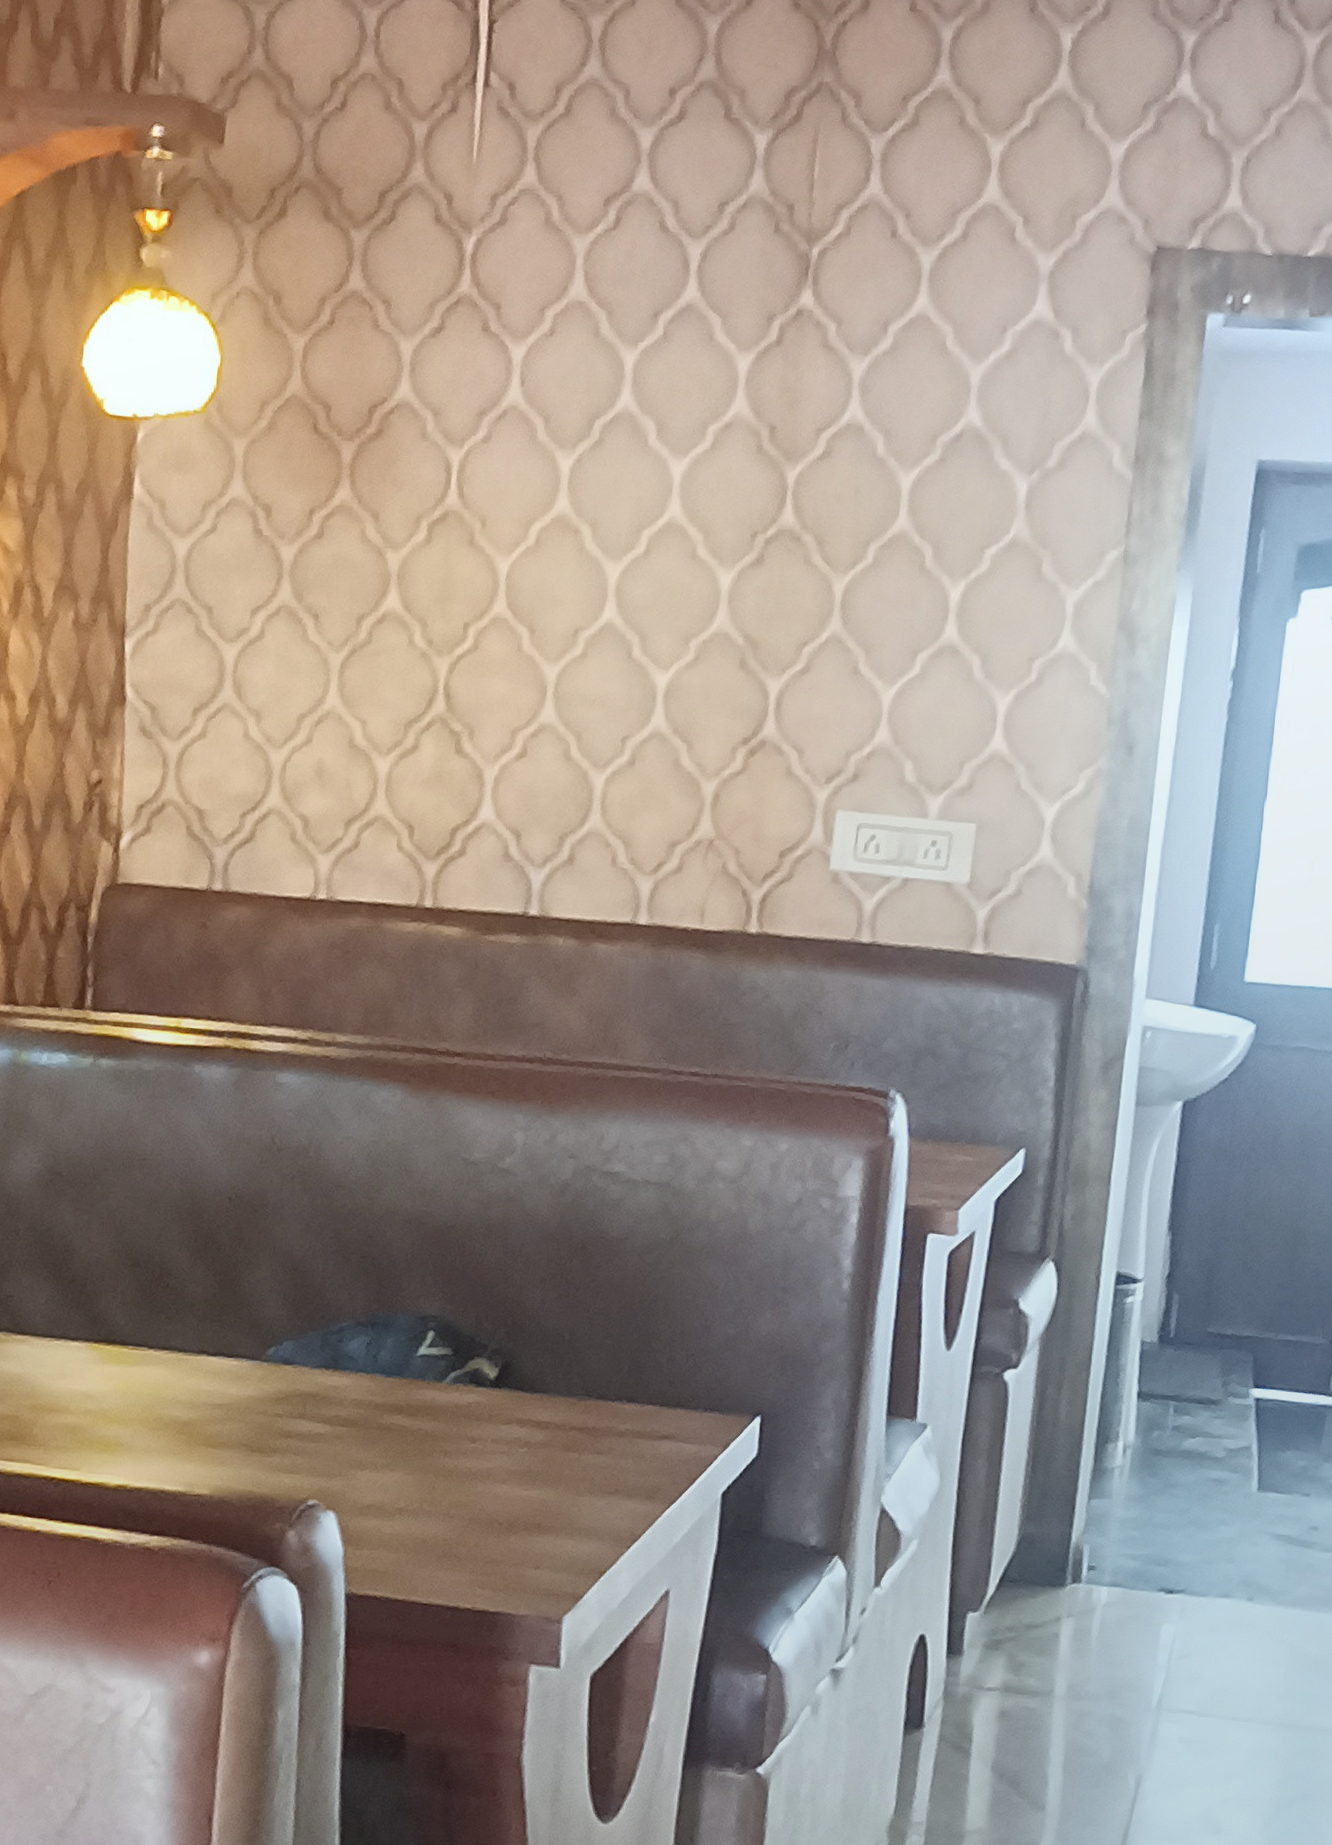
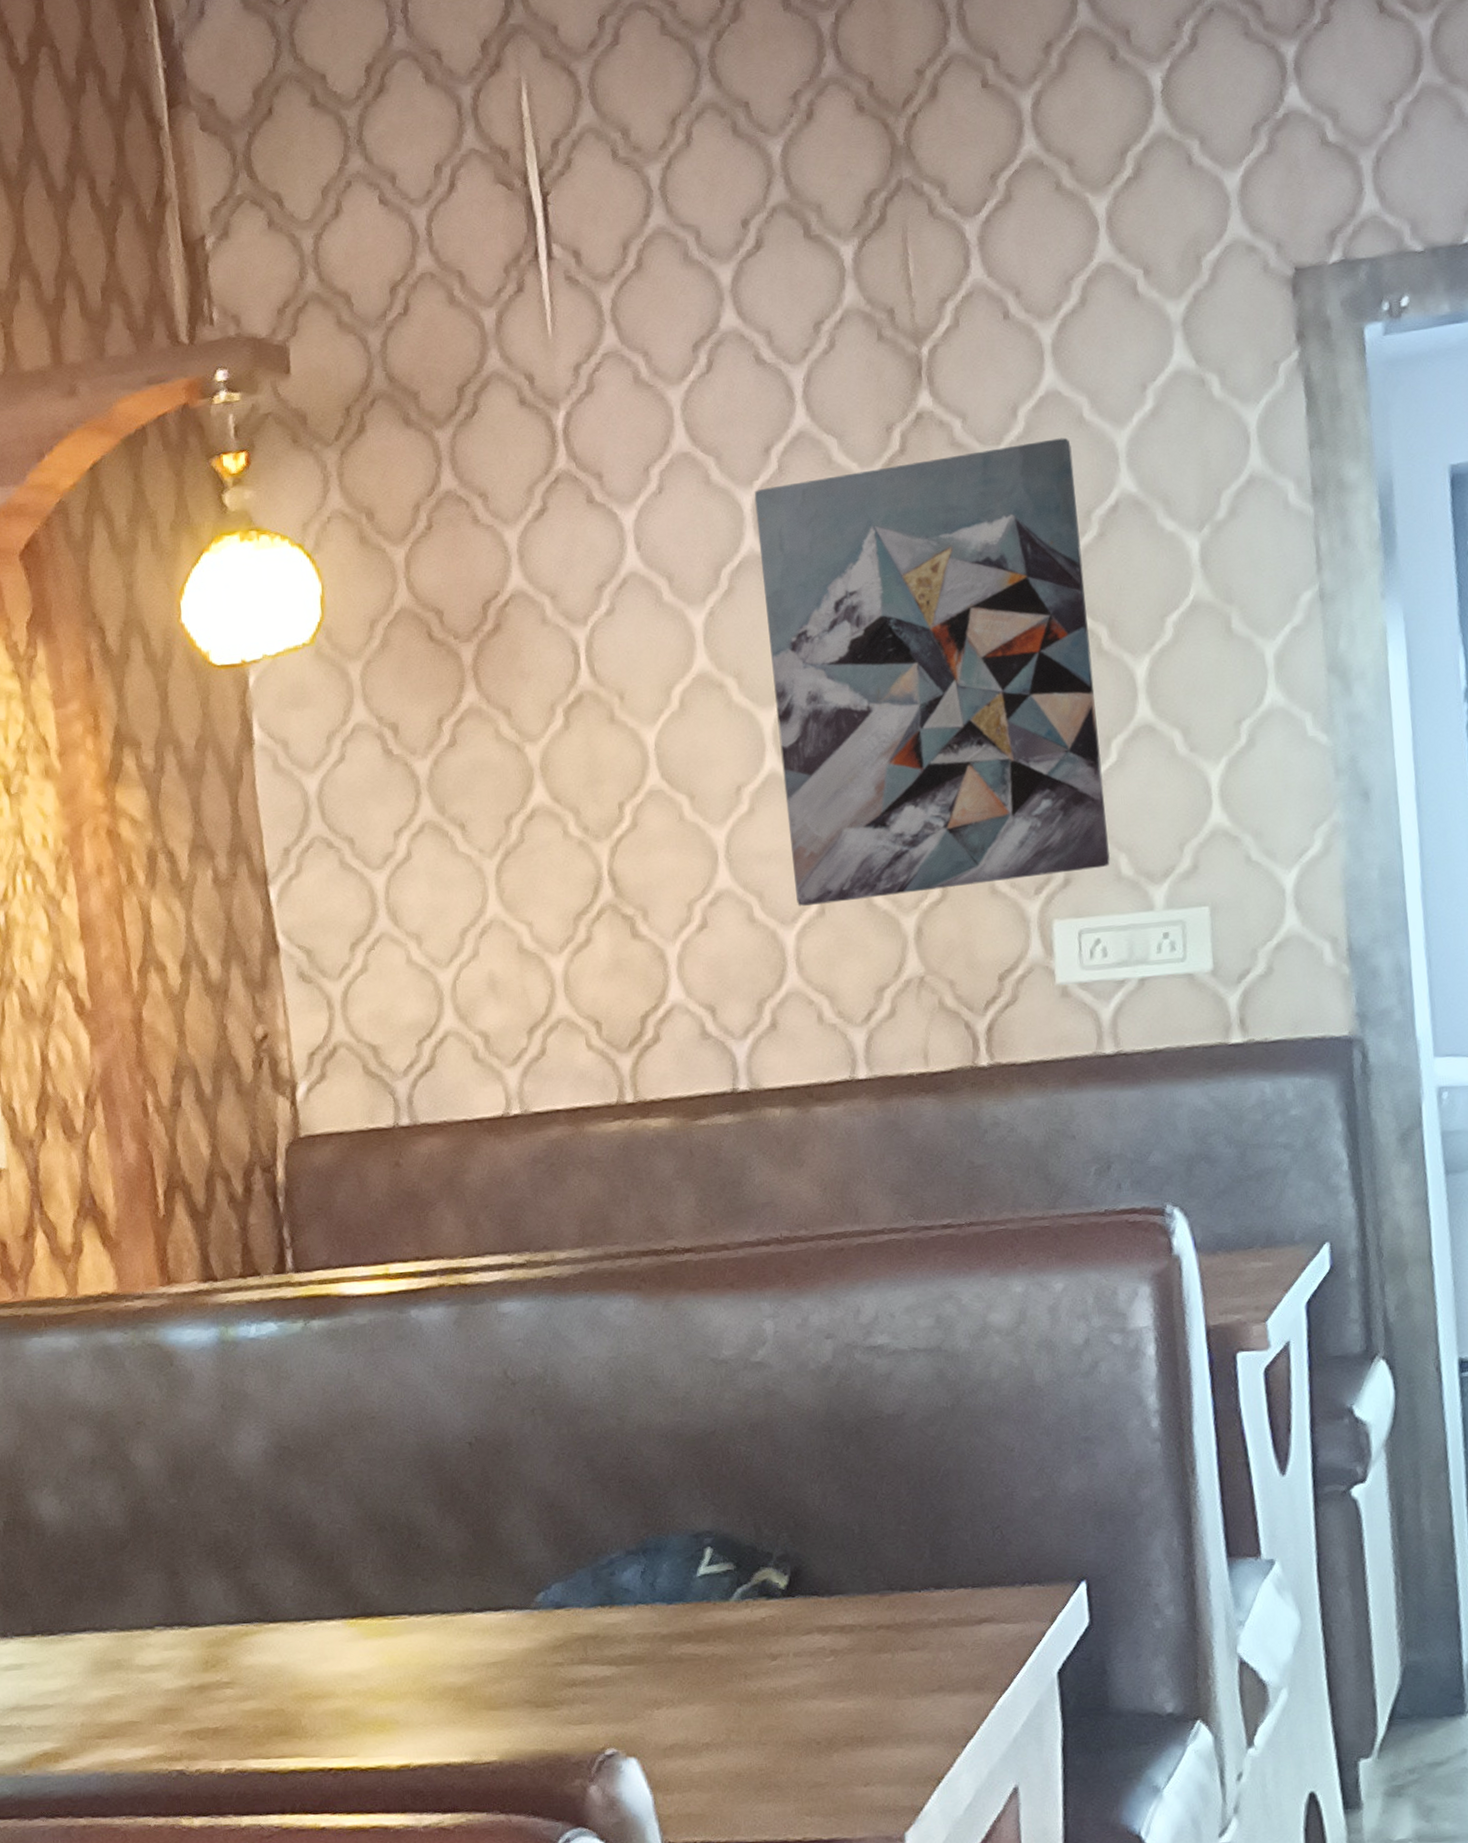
wall art: none [611,351,930,770] -> present [754,437,1110,906]

